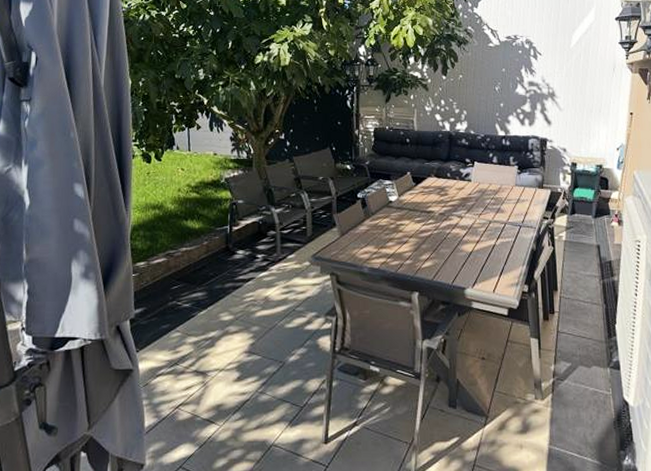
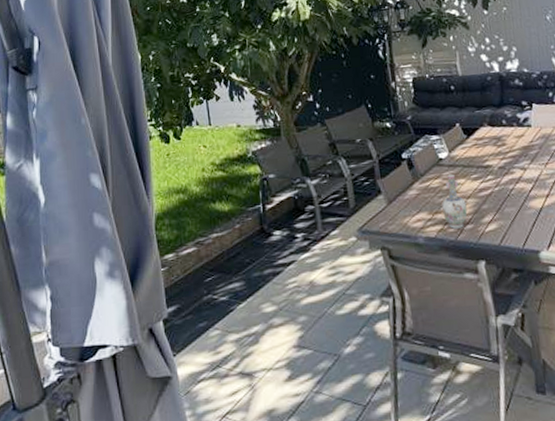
vase: none [387,215,408,262] -> present [442,174,468,229]

